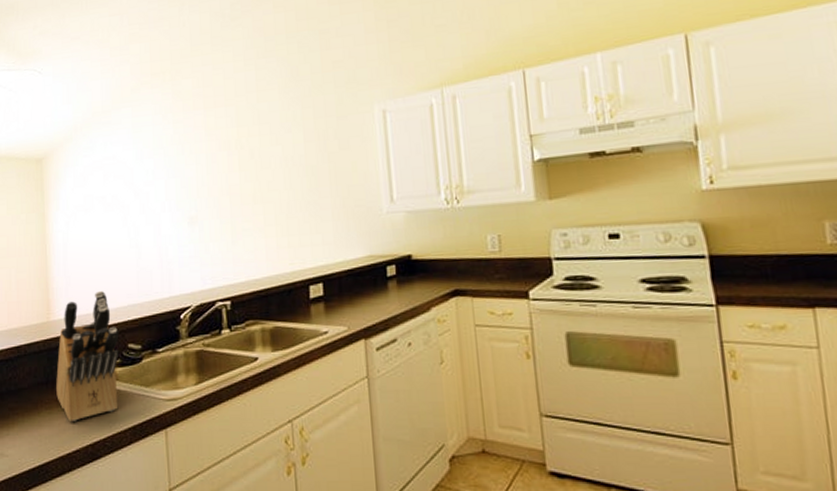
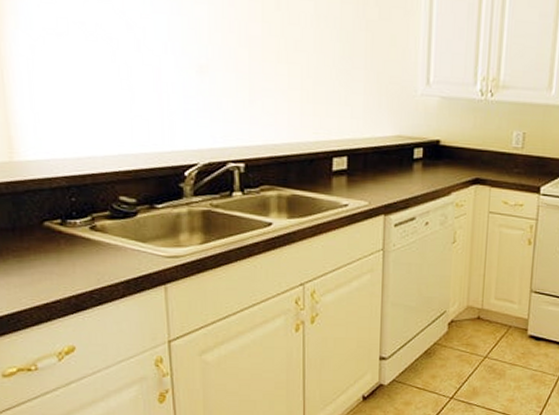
knife block: present [56,290,120,421] -> none [25,133,109,272]

